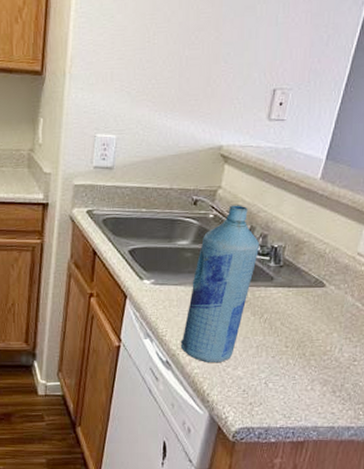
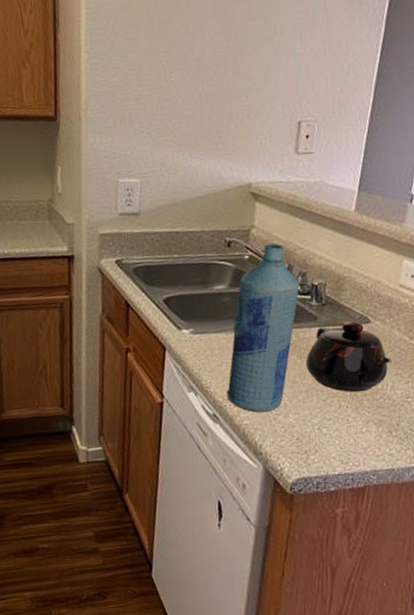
teapot: none [258,284,343,352] -> present [305,321,393,393]

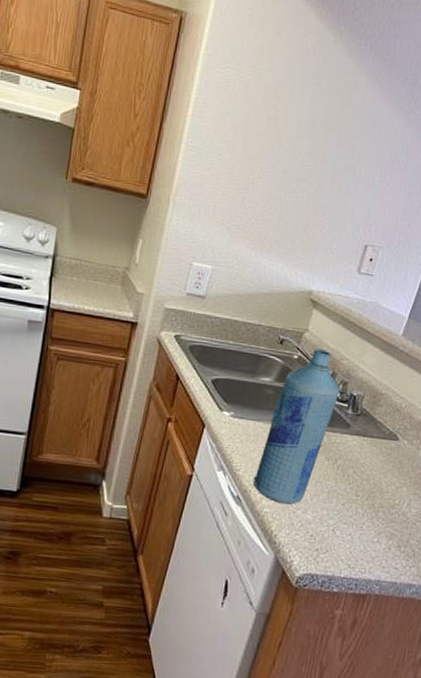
teapot: present [305,321,393,393] -> none [332,435,413,504]

